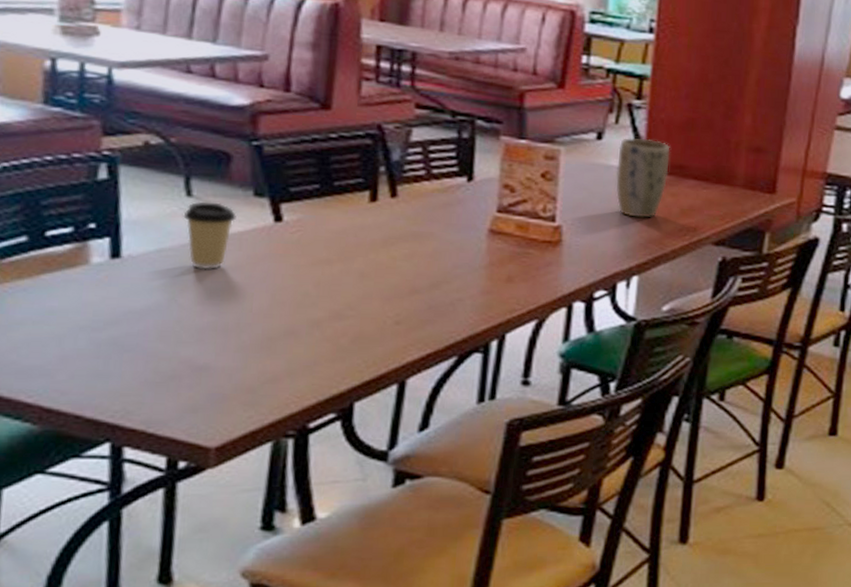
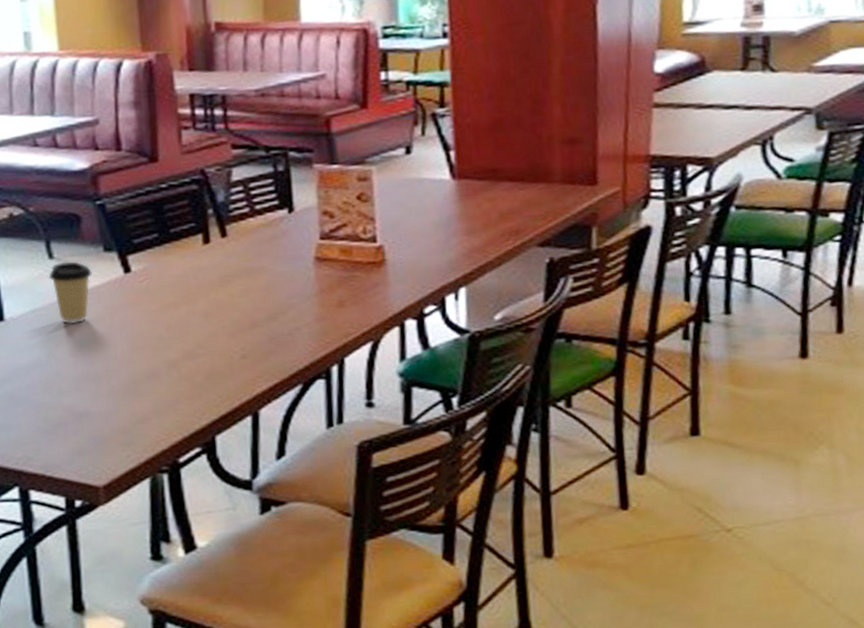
plant pot: present [616,137,670,218] -> none [428,146,482,228]

